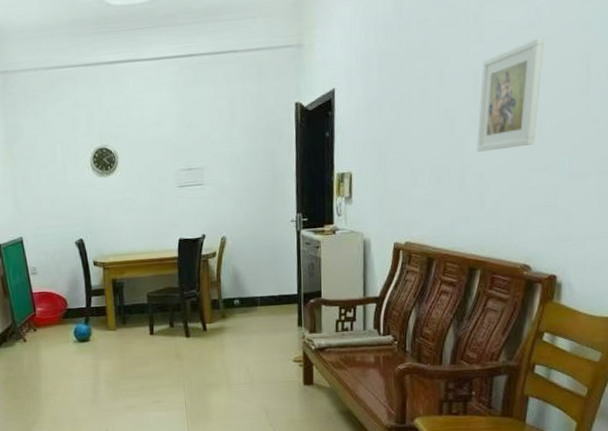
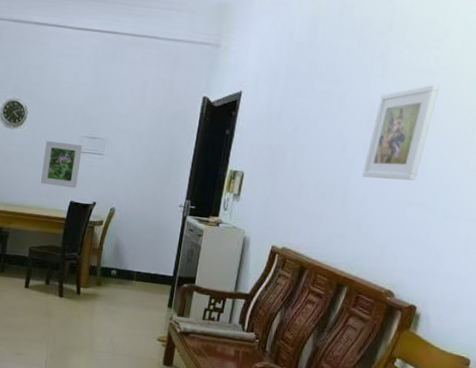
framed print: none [142,179,183,227] -> present [41,140,83,188]

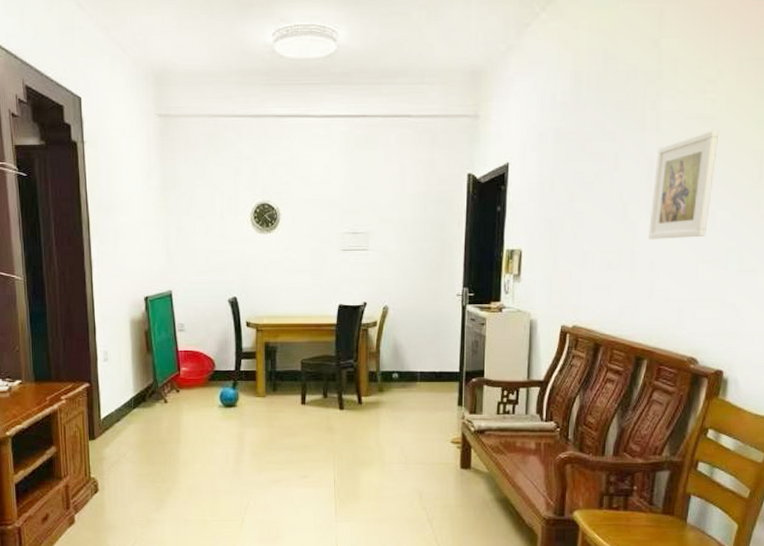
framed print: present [41,140,83,188] -> none [304,241,345,290]

